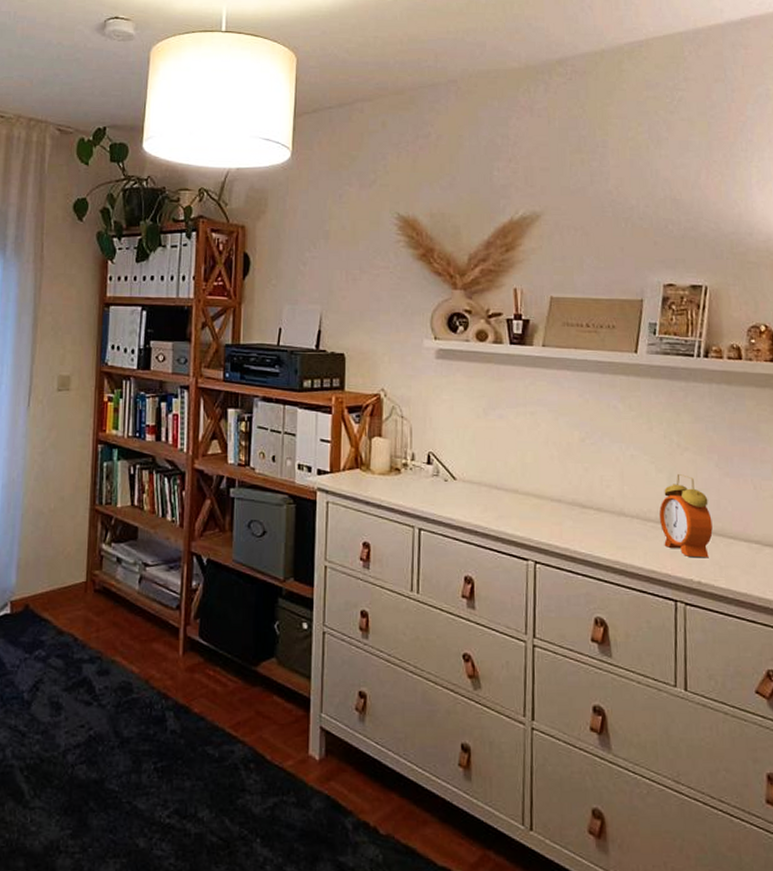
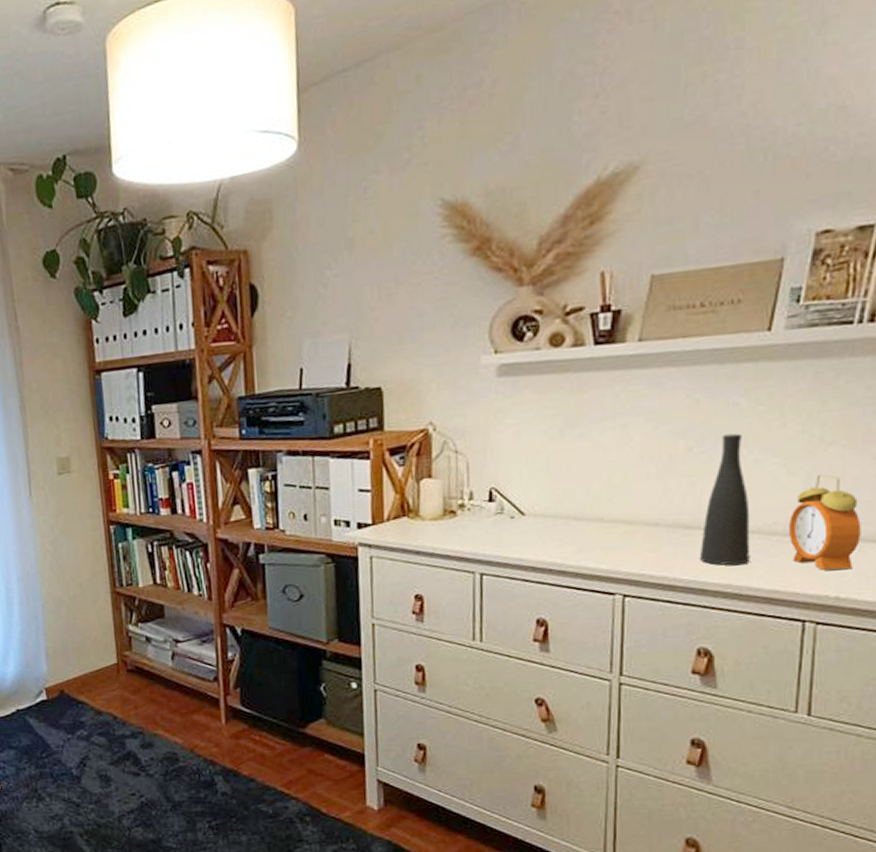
vase: none [593,431,632,544] -> present [699,433,750,565]

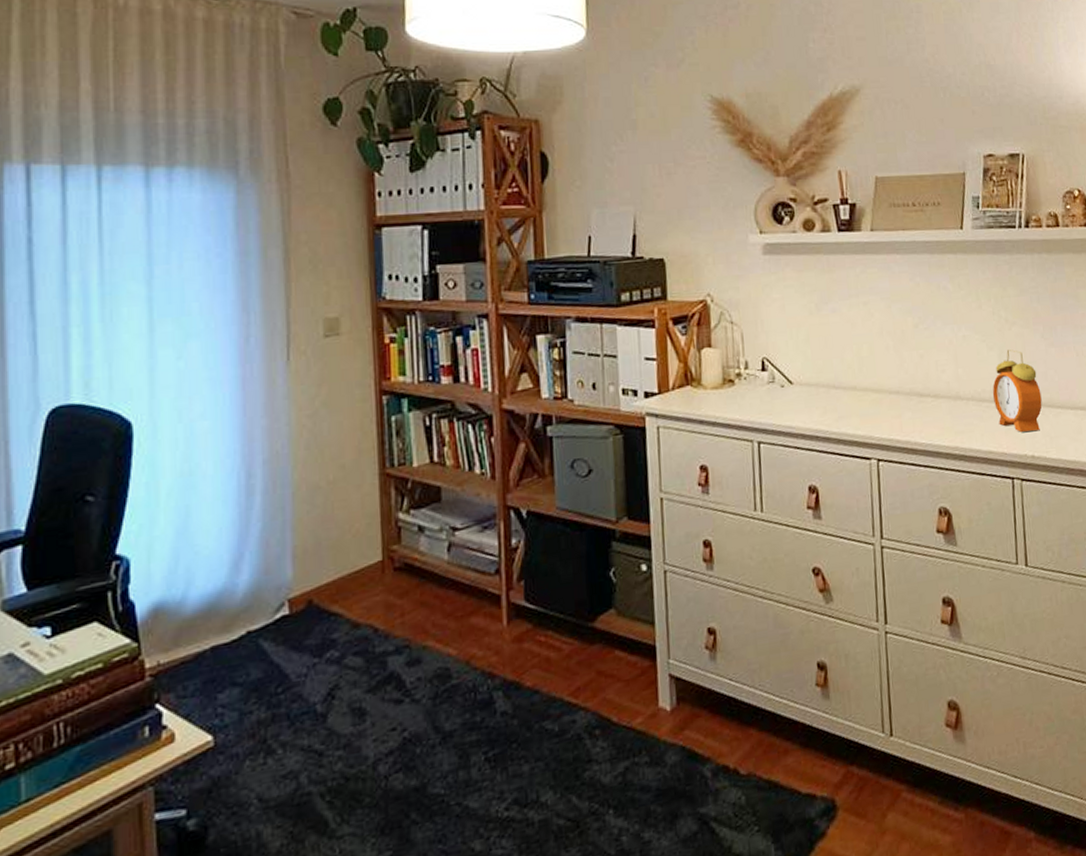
vase: present [699,433,750,565] -> none [932,313,969,430]

